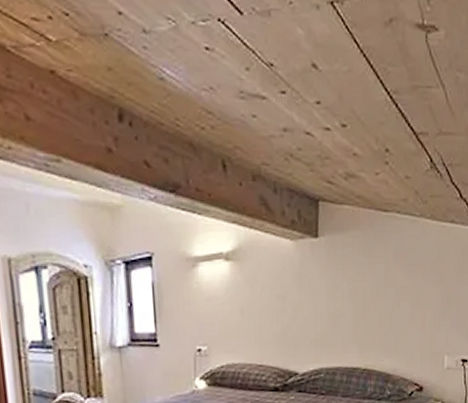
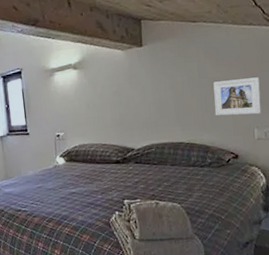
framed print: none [400,291,456,338] -> present [213,77,261,116]

